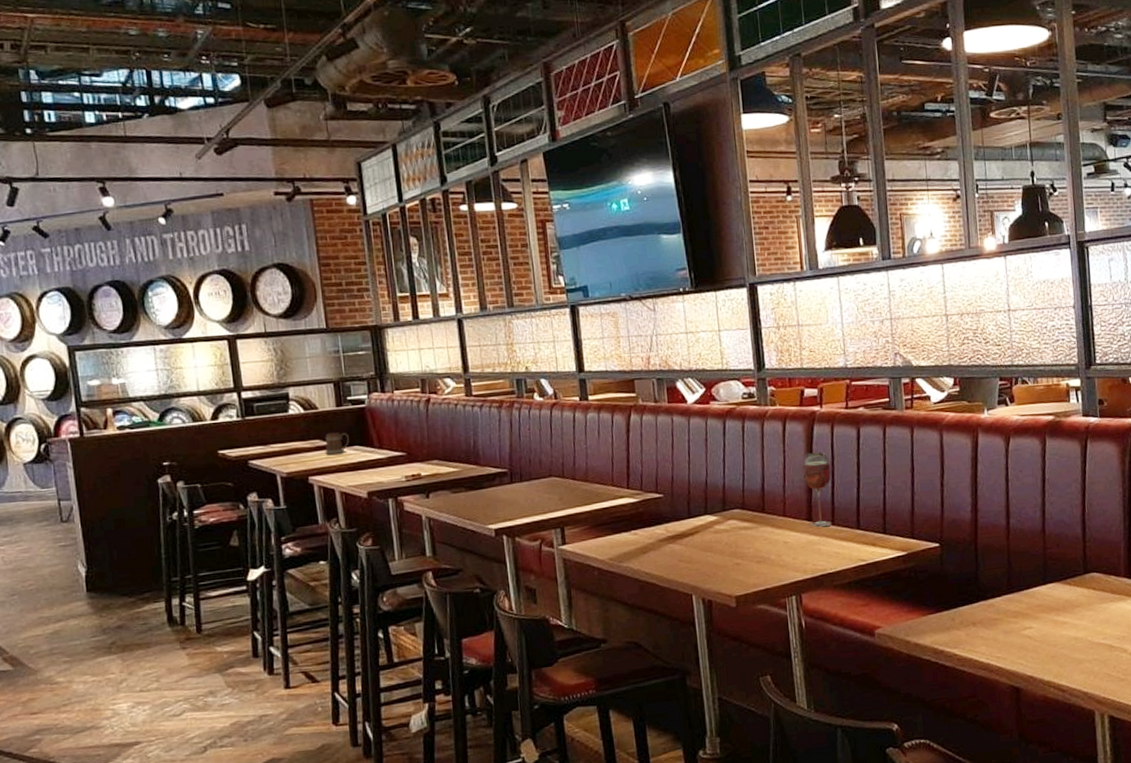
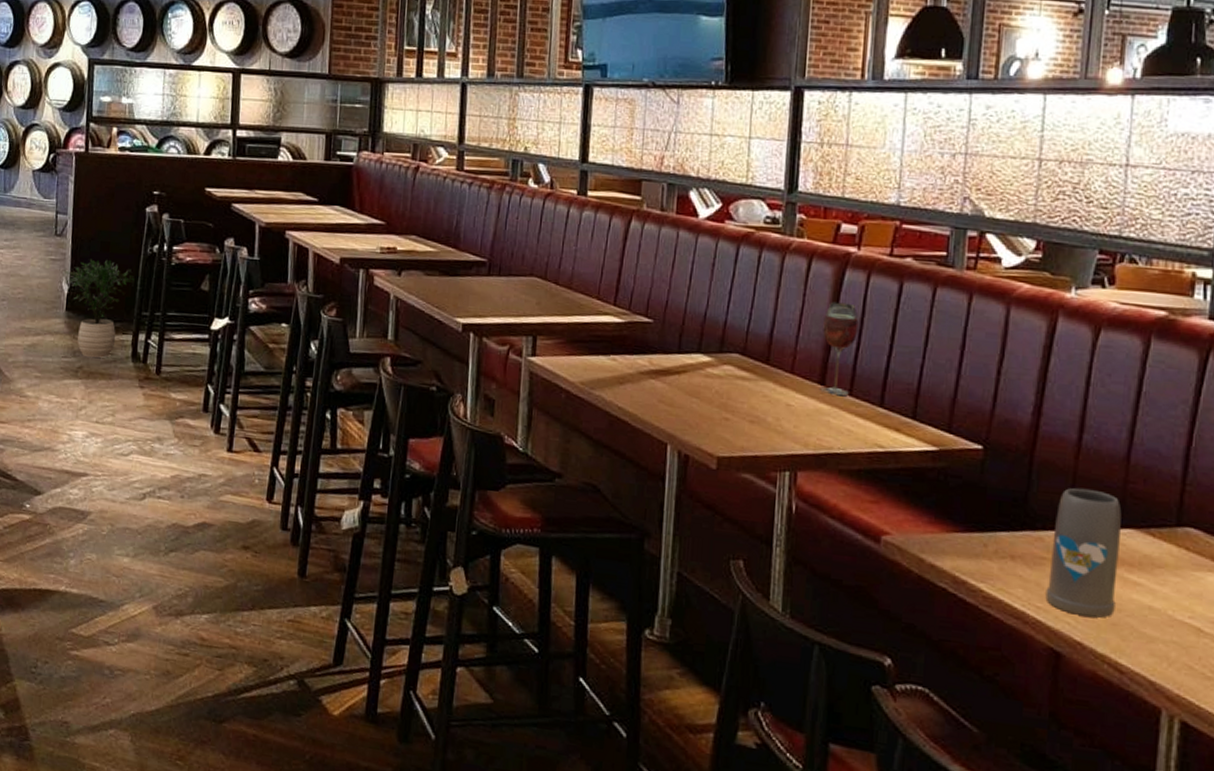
potted plant: none [78,535,158,632] -> present [64,259,135,358]
beer mug: present [325,432,349,456] -> none [305,187,332,213]
beer mug: none [1000,559,1052,657] -> present [1045,487,1122,618]

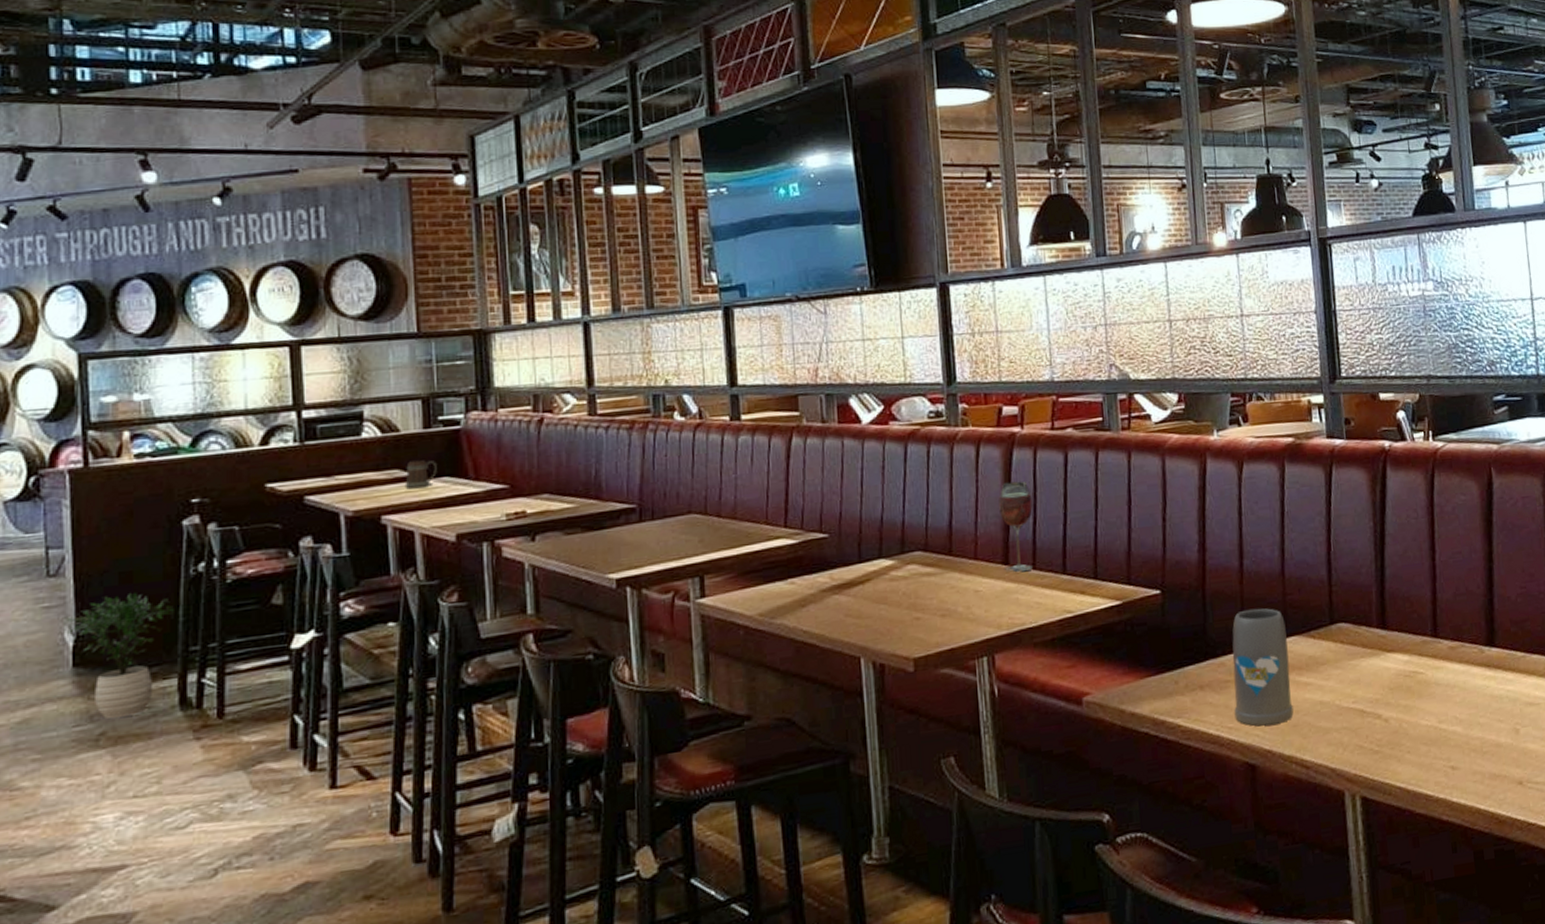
beer mug: none [305,187,332,213] -> present [404,460,437,490]

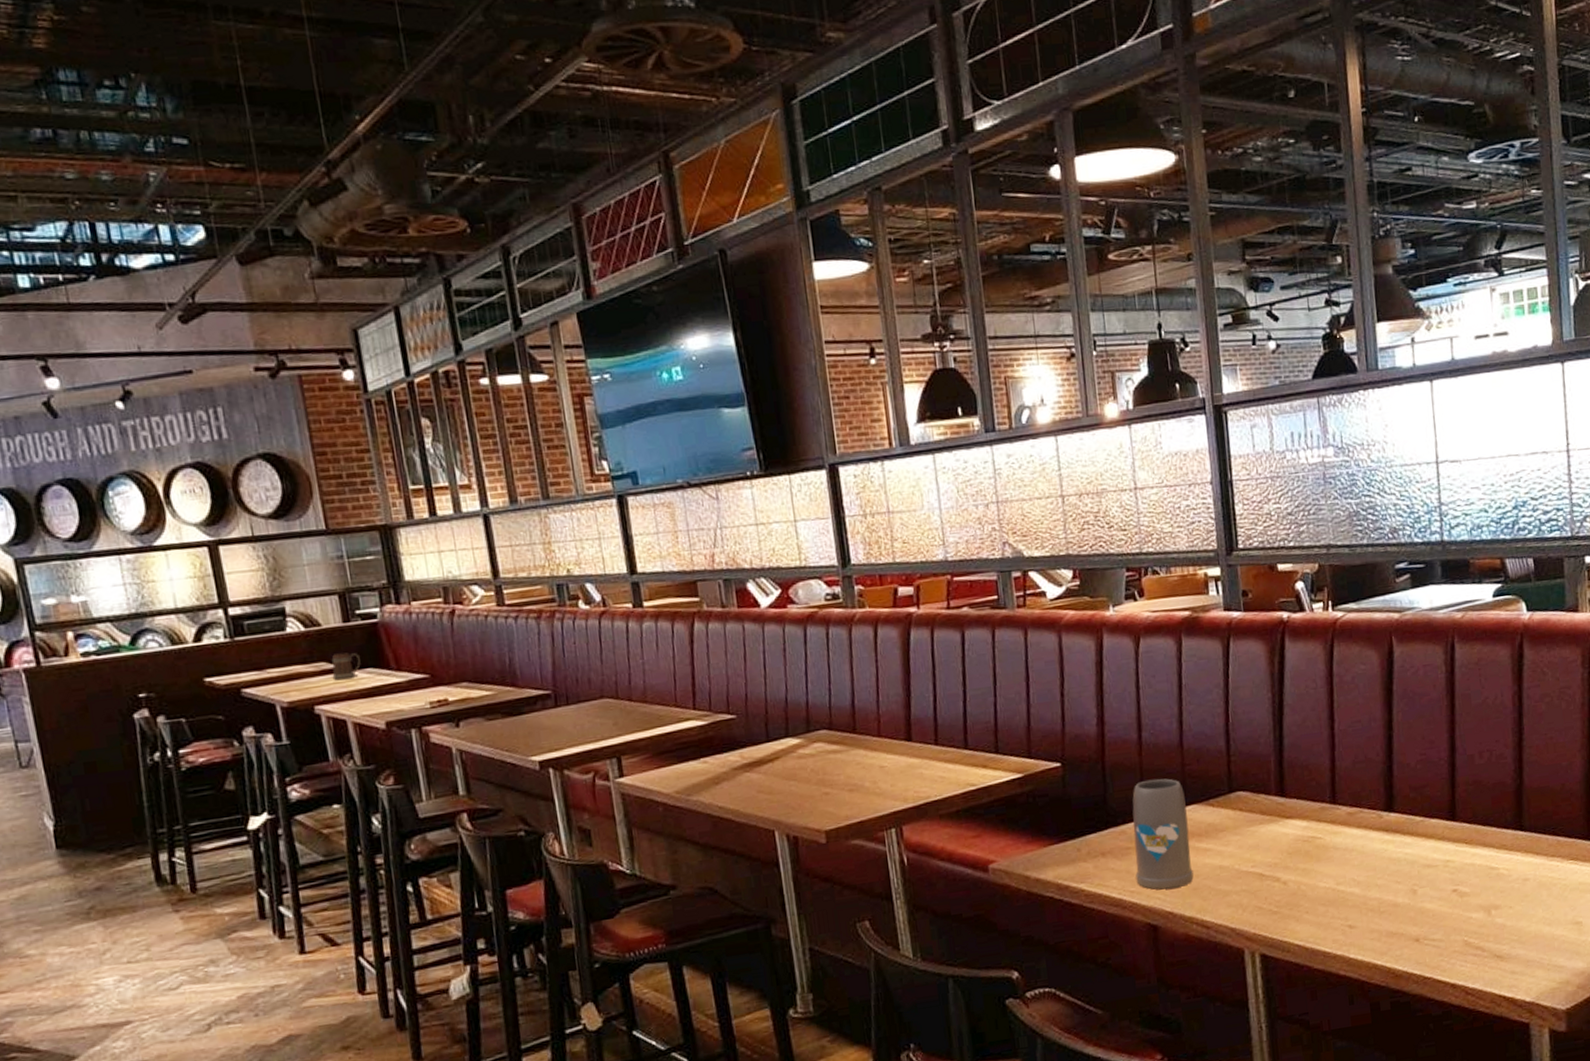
potted plant: present [65,592,174,720] -> none [43,781,139,895]
wineglass: present [998,480,1034,573] -> none [898,659,936,749]

